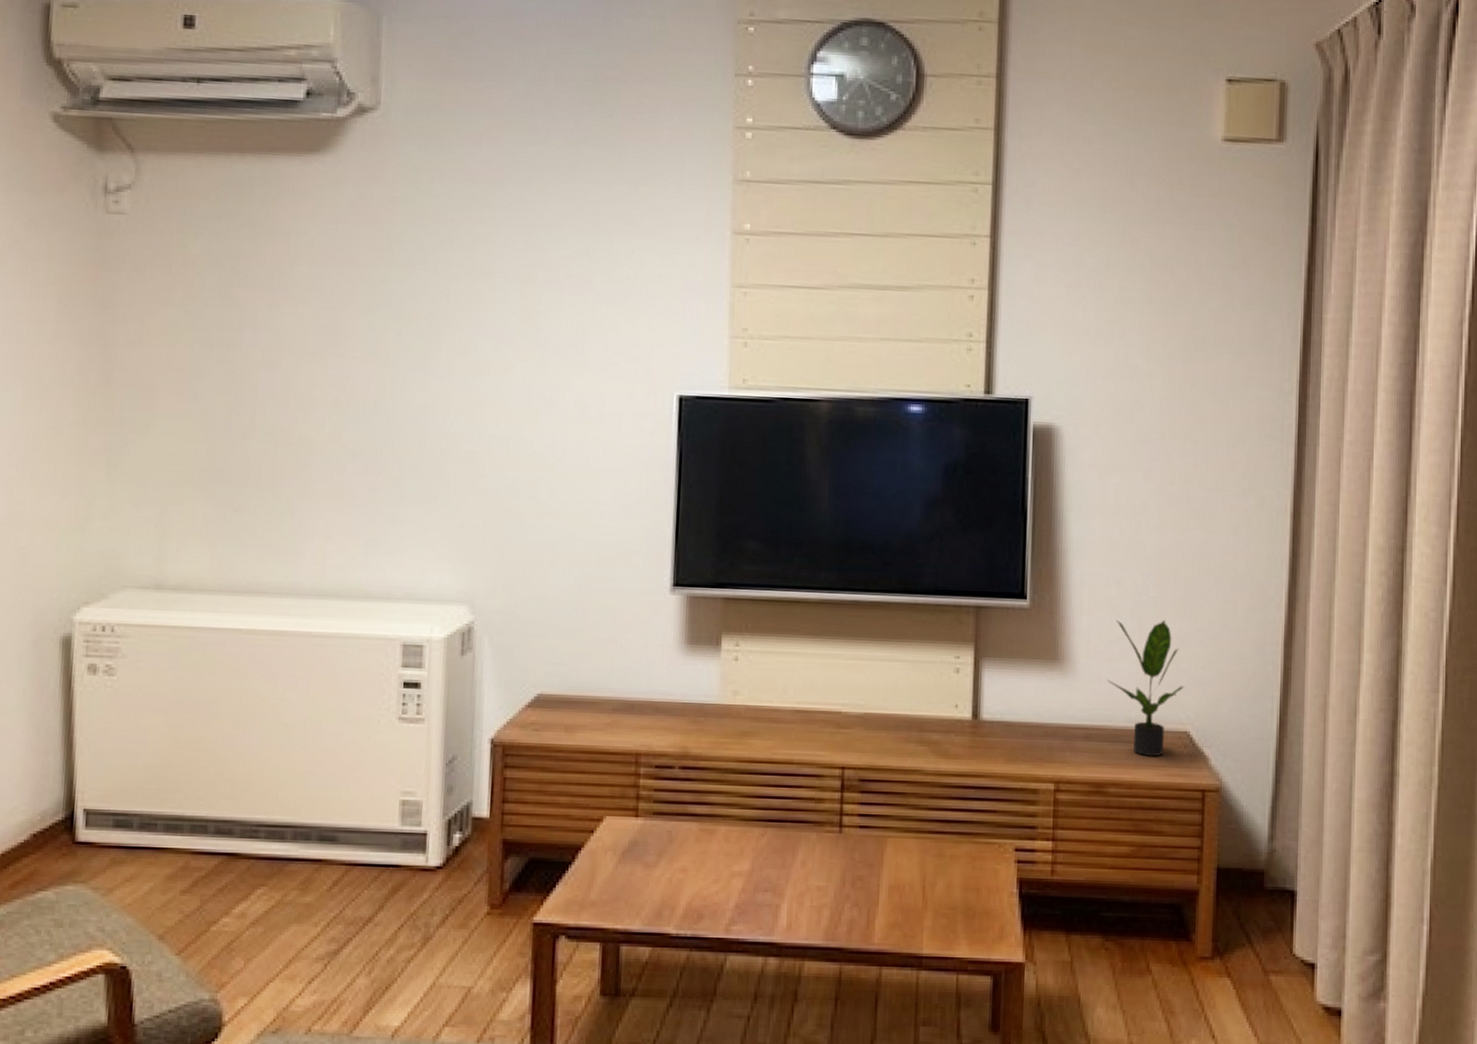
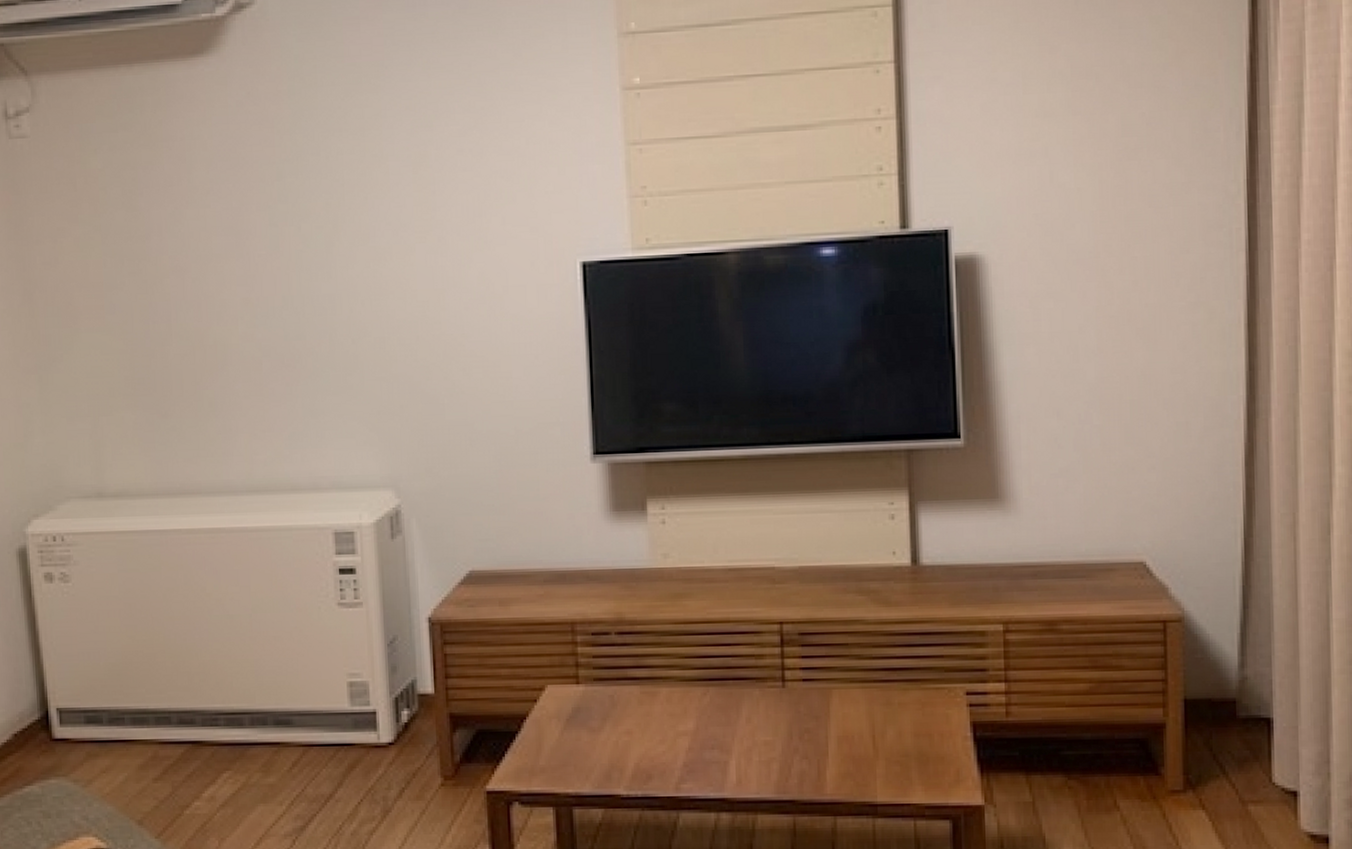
potted plant: present [1107,619,1184,757] -> none [1053,448,1137,591]

